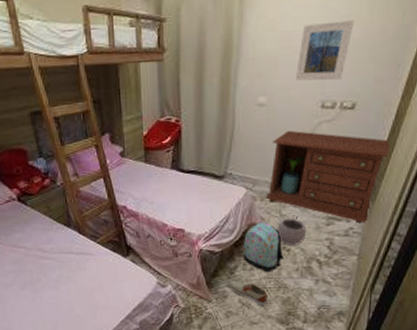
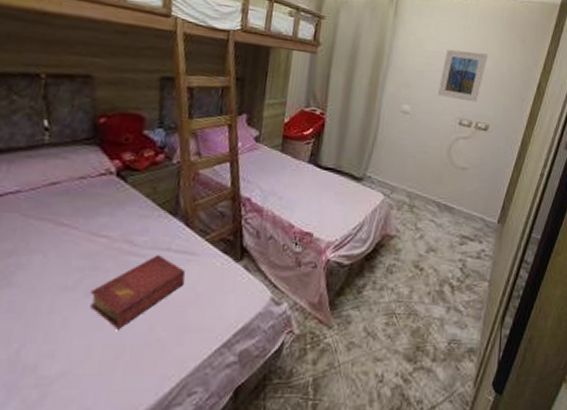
book: none [24,257,88,311] -> present [90,255,186,330]
shoe: present [228,280,268,306] -> none [354,301,396,336]
backpack: present [243,222,284,273] -> none [373,233,417,295]
dresser: present [266,130,391,224] -> none [403,140,518,246]
plant pot: present [277,215,307,245] -> none [411,230,441,264]

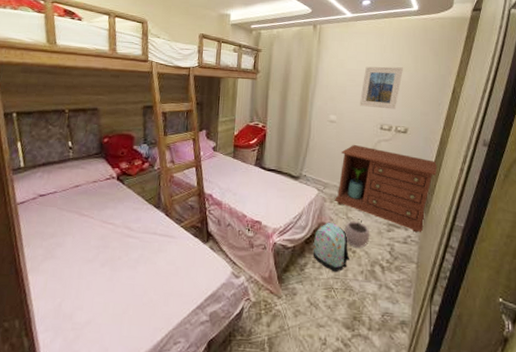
book: present [90,255,186,330] -> none [104,237,168,292]
backpack: none [373,233,417,295] -> present [312,222,350,273]
dresser: none [403,140,518,246] -> present [335,144,438,233]
plant pot: none [411,230,441,264] -> present [344,219,370,248]

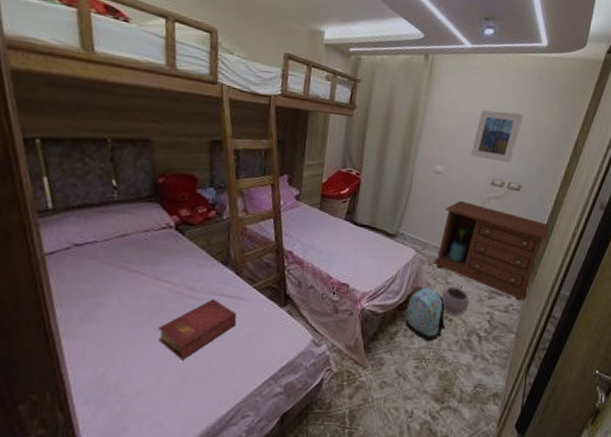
book: none [104,237,168,292] -> present [158,299,237,361]

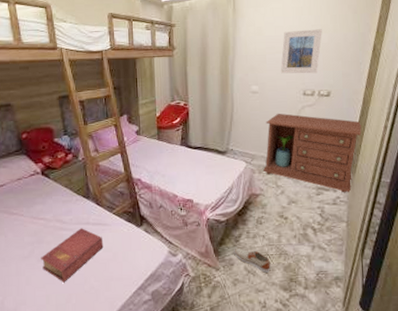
shoe: none [386,346,426,379] -> present [234,247,271,273]
backpack: present [405,286,446,342] -> none [245,192,283,240]
plant pot: present [441,284,470,316] -> none [274,186,301,214]

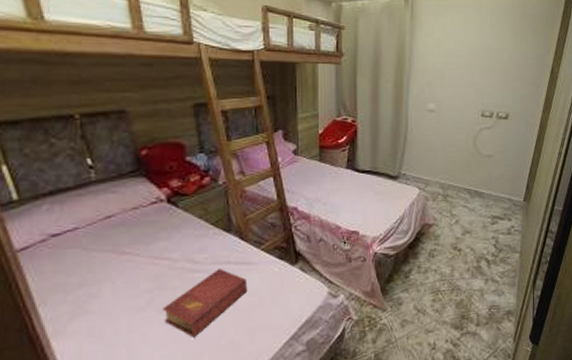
shoe: present [234,247,271,273] -> none [403,284,442,311]
dresser: present [263,113,362,193] -> none [438,134,538,222]
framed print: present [281,29,322,74] -> none [460,45,503,94]

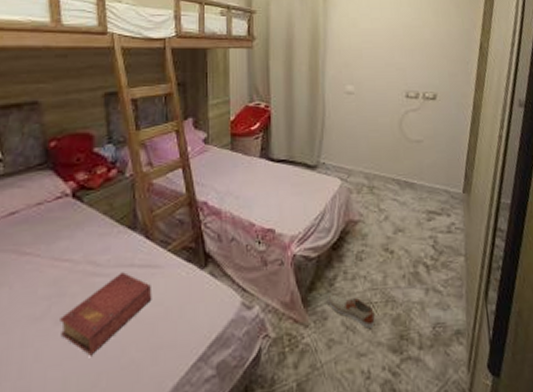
shoe: none [403,284,442,311] -> present [328,294,375,328]

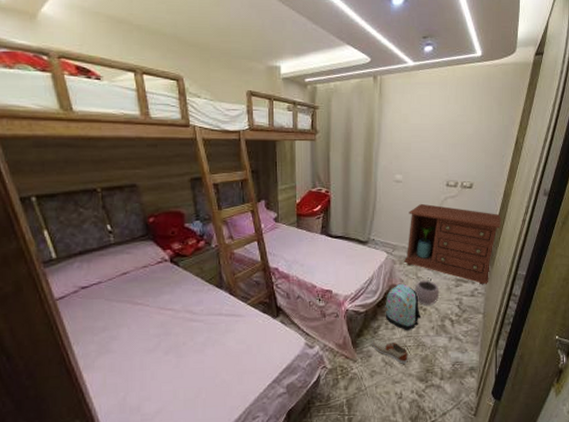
book: present [60,272,152,356] -> none [168,319,237,377]
backpack: none [341,218,388,282] -> present [385,283,421,331]
dresser: none [362,118,475,218] -> present [404,203,502,285]
plant pot: none [377,210,409,246] -> present [414,277,440,305]

